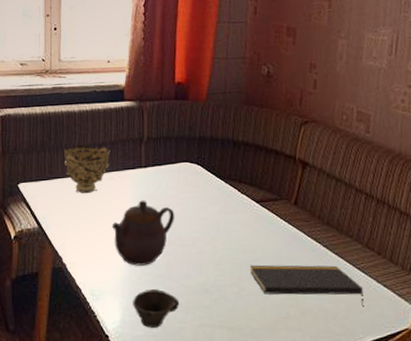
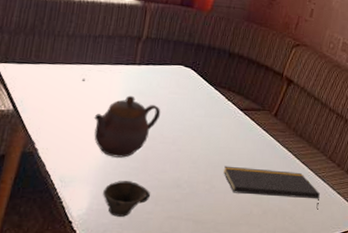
decorative bowl: present [64,144,111,193] -> none [53,34,106,82]

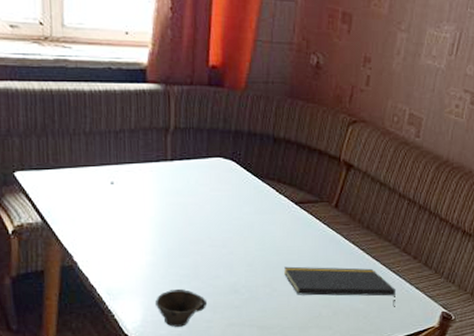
teapot: present [94,95,161,158] -> none [131,196,205,265]

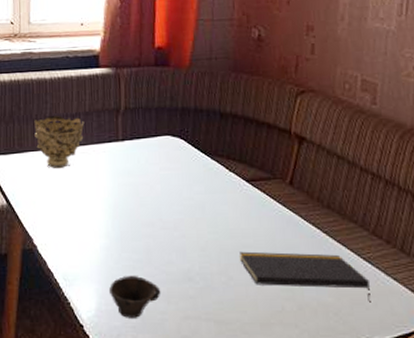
decorative bowl: none [71,130,130,186] -> present [34,115,85,168]

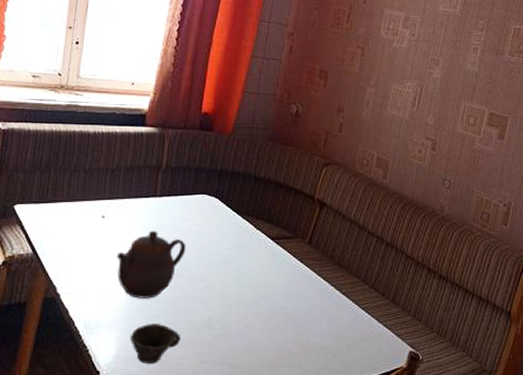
decorative bowl: present [34,115,85,168] -> none [71,168,124,219]
teapot: none [86,176,156,249] -> present [116,230,186,299]
notepad: present [240,251,371,303] -> none [258,301,364,346]

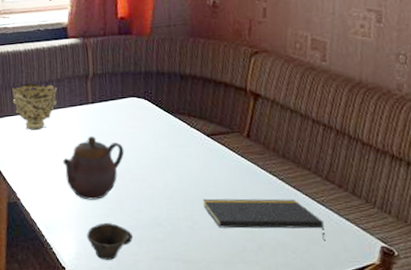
decorative bowl: none [71,168,124,219] -> present [12,82,58,130]
notepad: none [258,301,364,346] -> present [203,198,326,241]

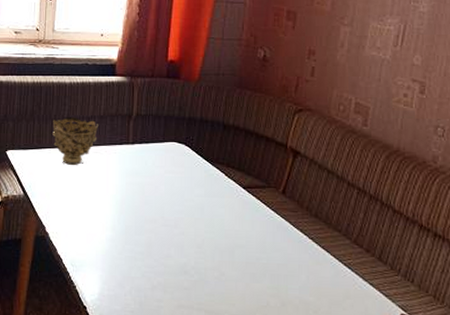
teapot: present [62,135,125,200] -> none [95,176,159,242]
cup: present [87,223,133,260] -> none [112,266,158,304]
notepad: present [203,198,326,241] -> none [232,250,348,304]

